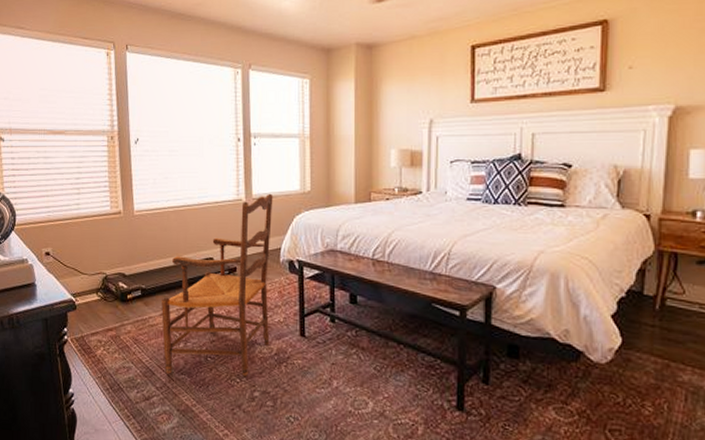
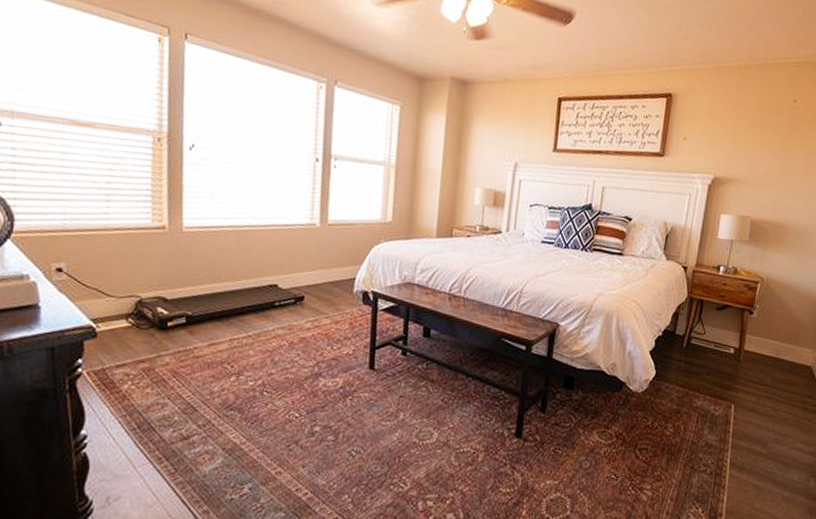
armchair: present [161,193,273,378] -> none [209,220,352,412]

